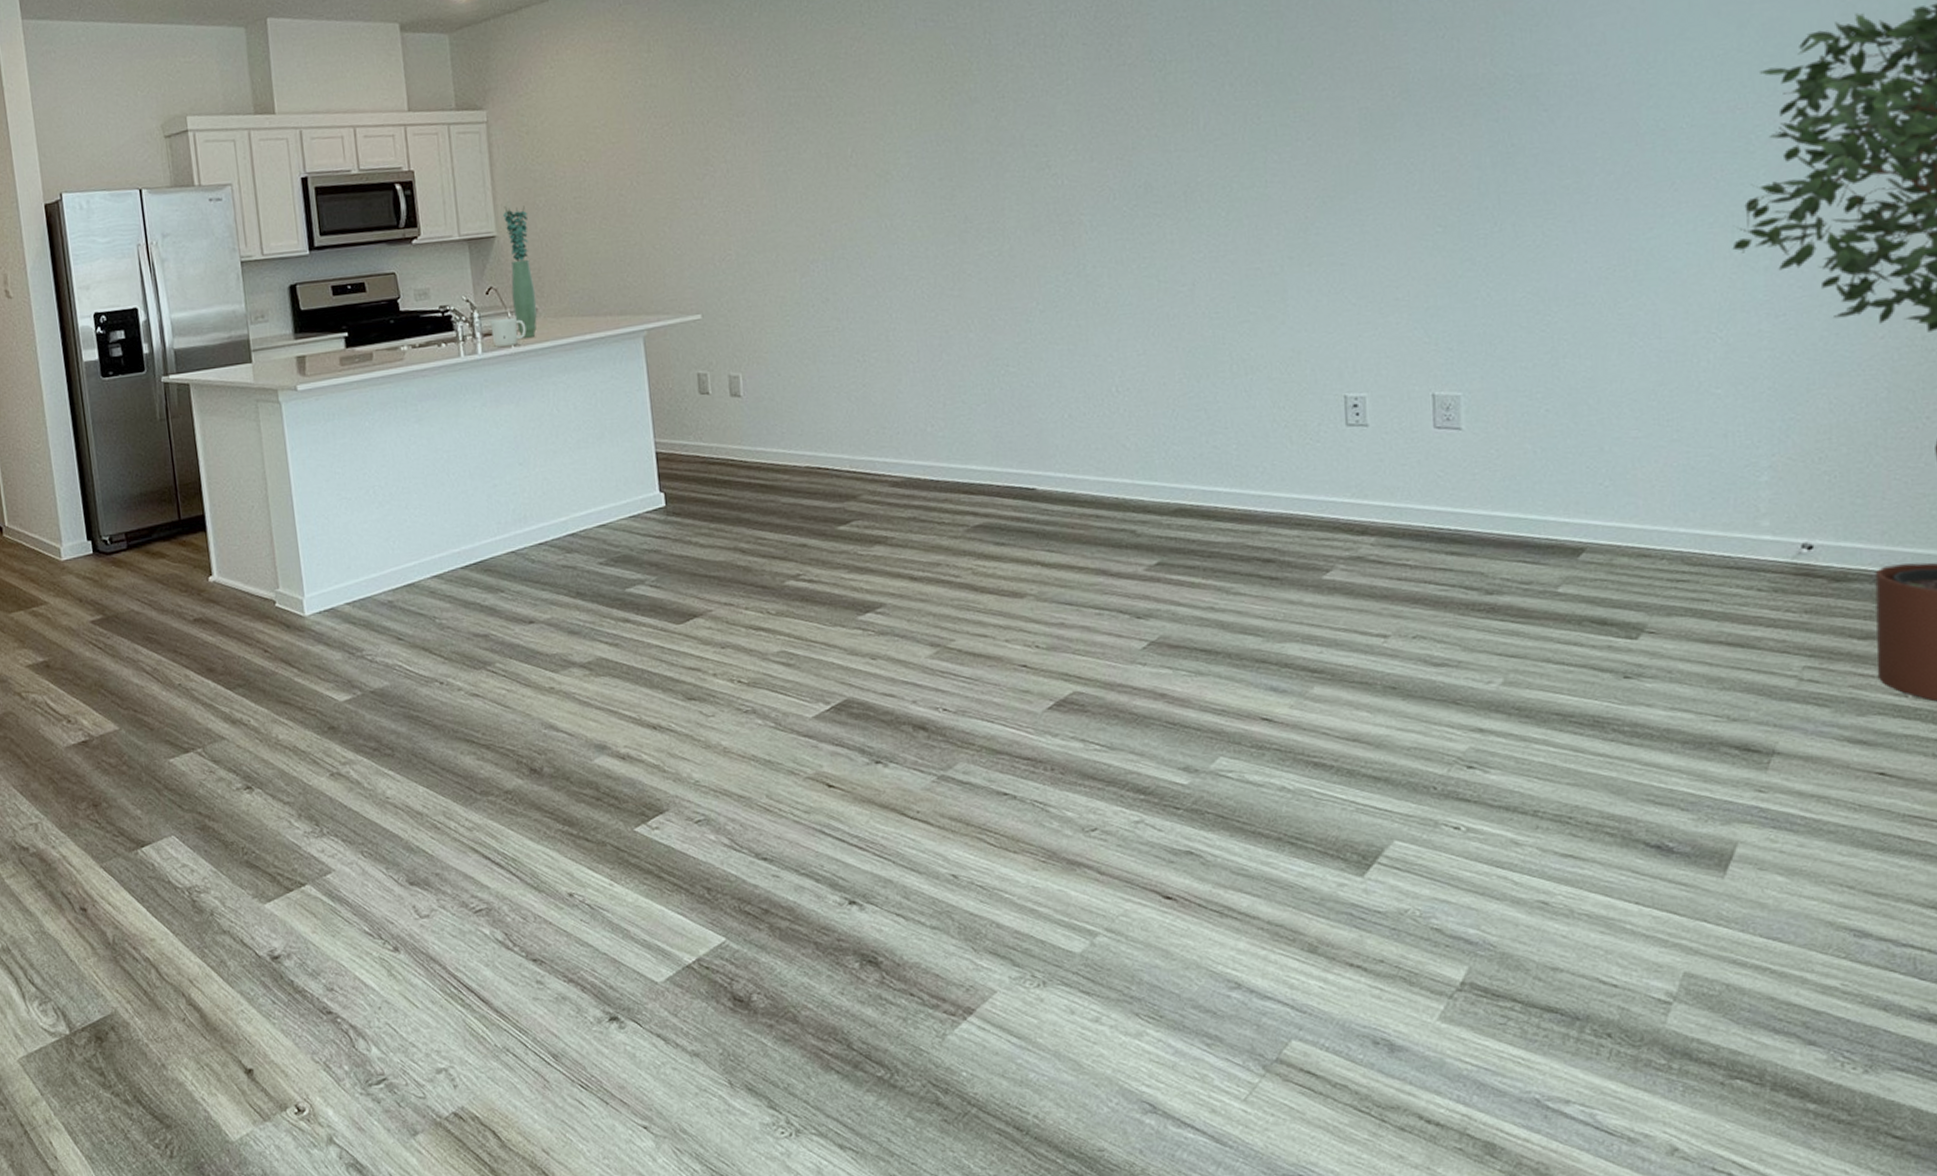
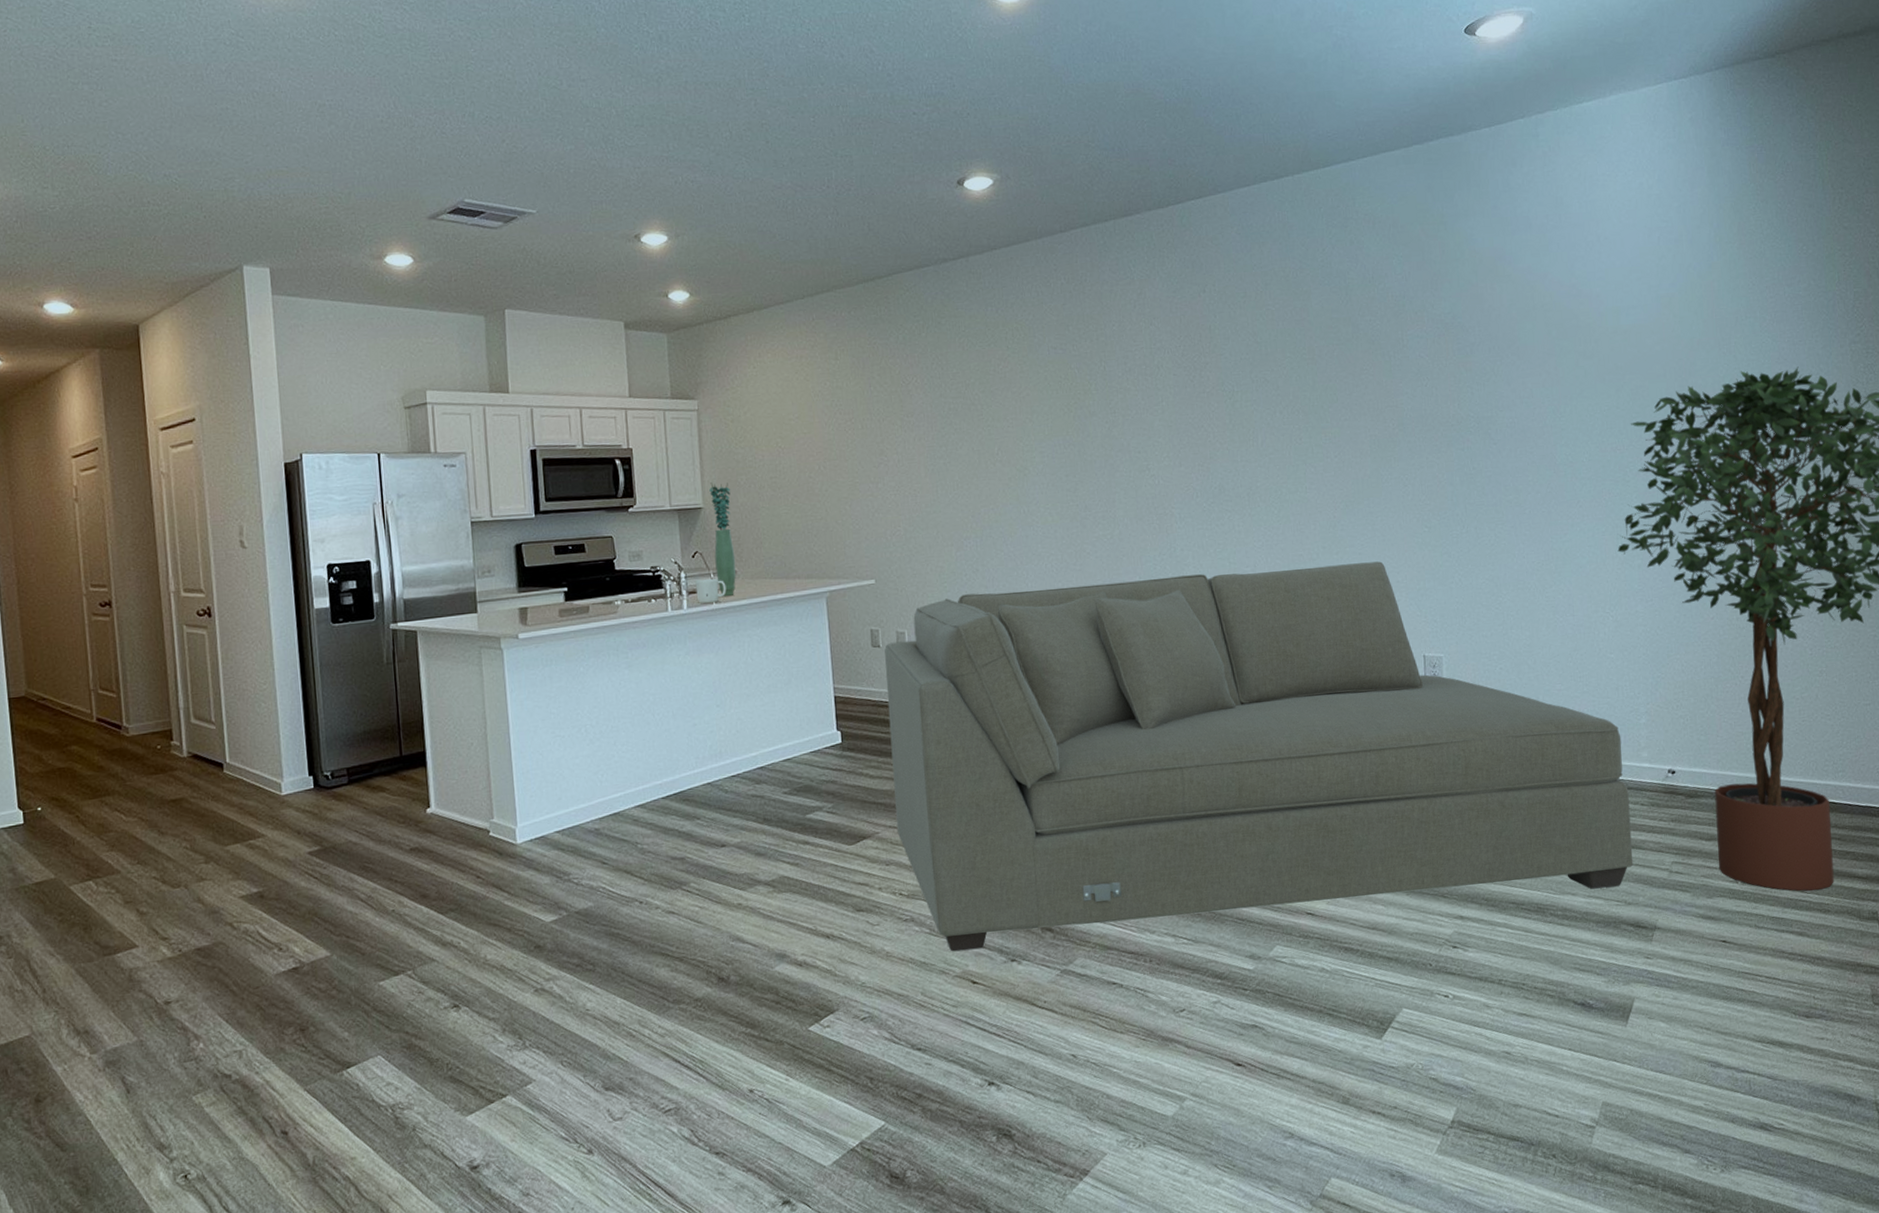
sofa: none [715,273,1742,750] -> present [884,561,1634,952]

